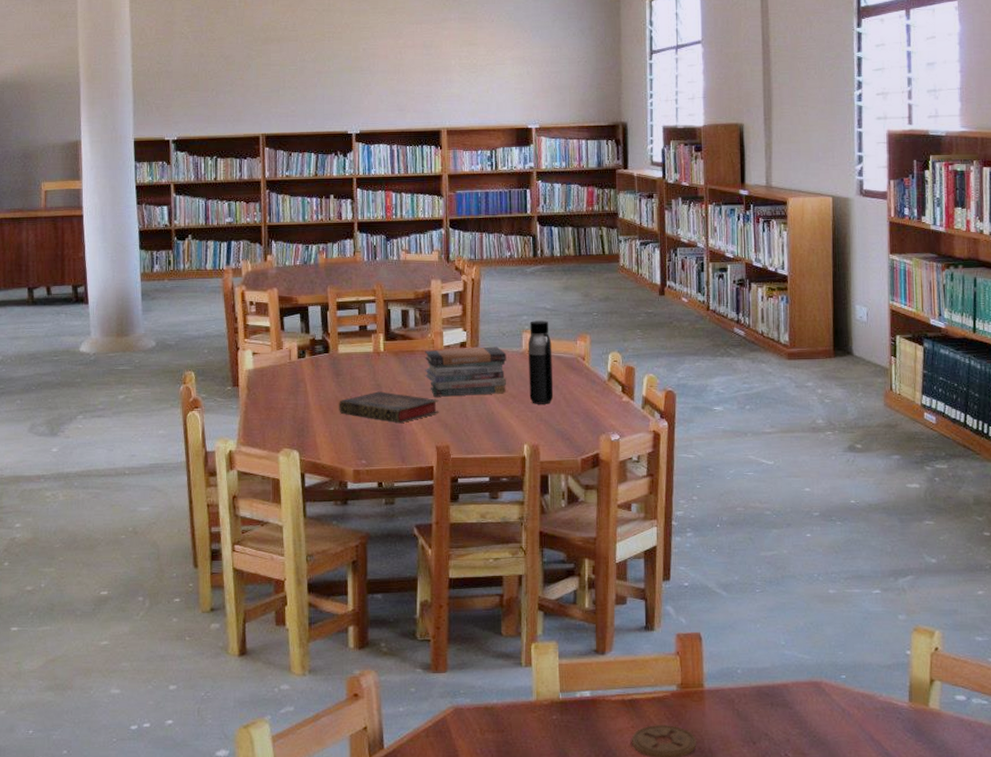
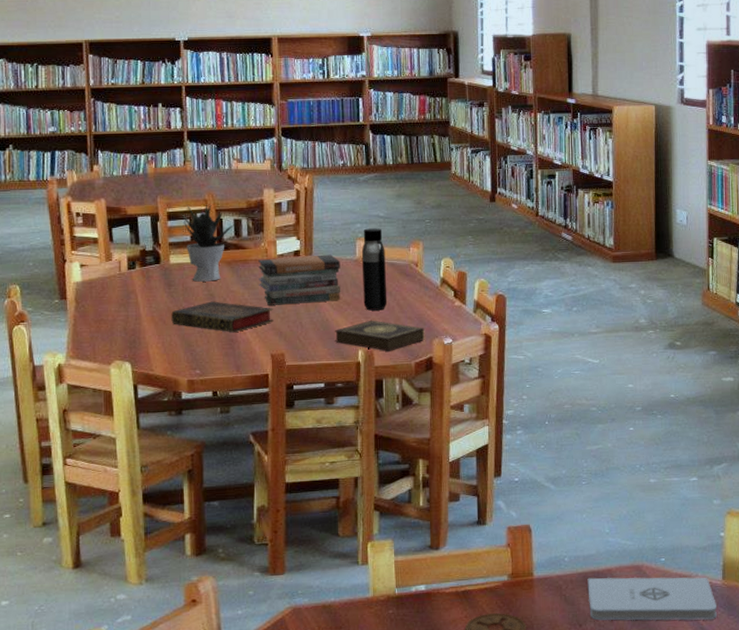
potted plant: none [351,294,403,372] -> present [182,204,235,282]
book: none [499,414,592,446] -> present [334,320,425,351]
notepad: none [762,692,903,746] -> present [587,577,717,621]

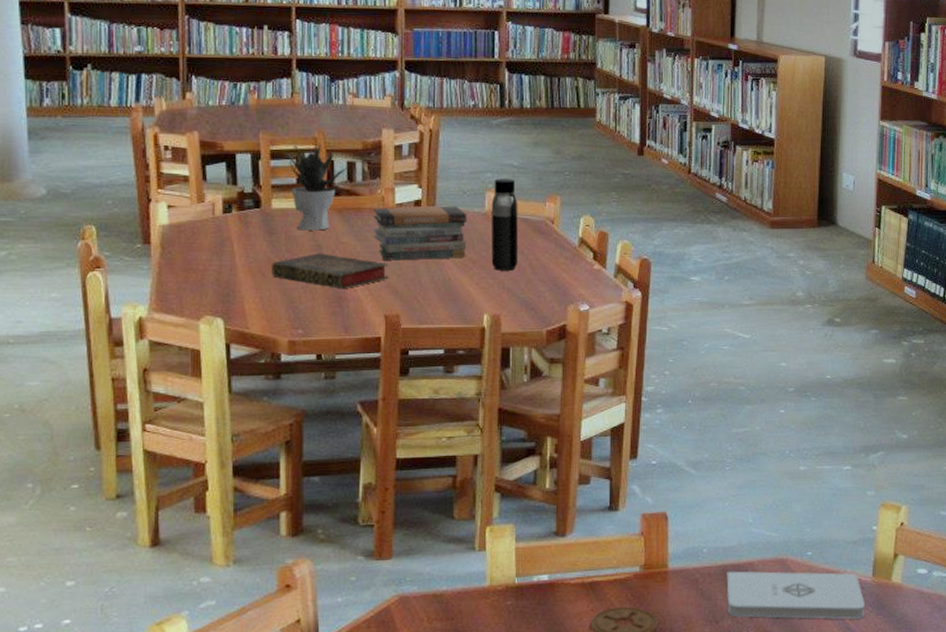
book: present [334,320,425,351] -> none [457,281,559,317]

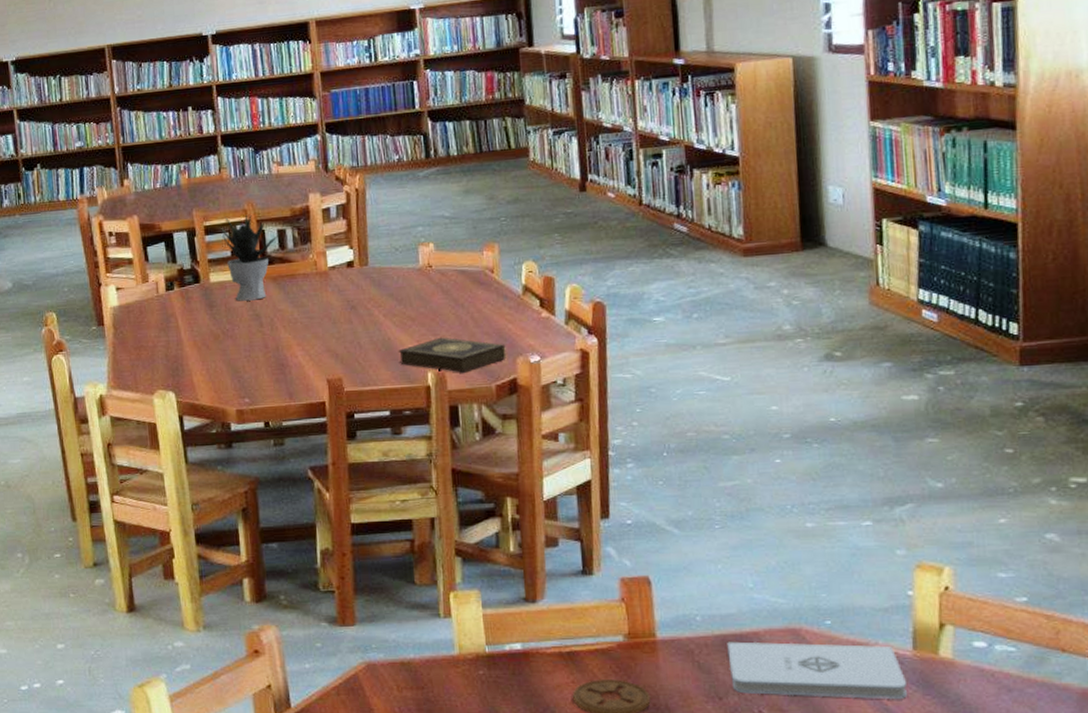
book: present [271,253,389,290] -> none [215,322,328,357]
book stack: present [373,206,467,261] -> none [307,264,404,325]
book: none [457,281,559,317] -> present [398,337,507,373]
water bottle: present [491,178,519,271] -> none [425,230,459,327]

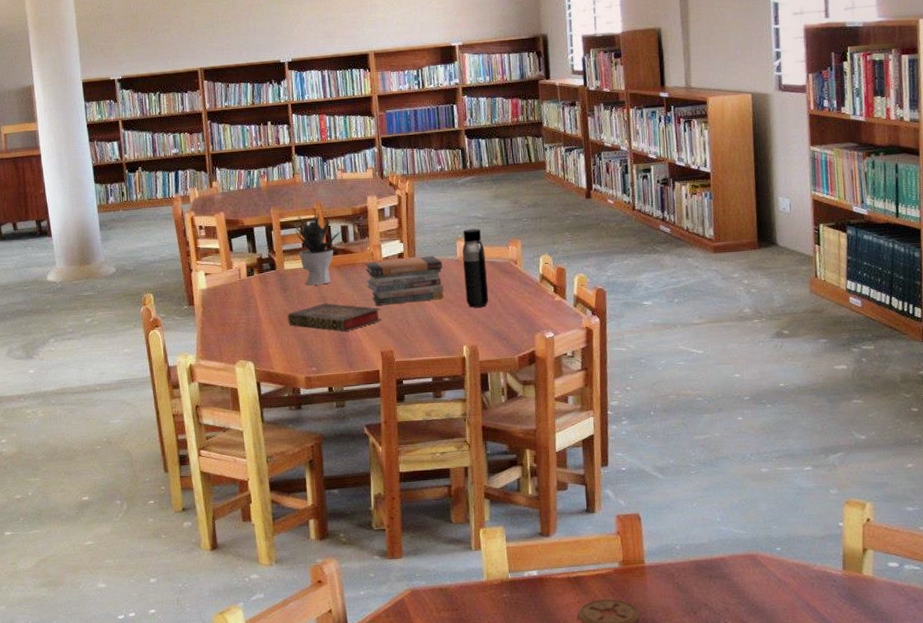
book: none [215,322,328,357] -> present [288,303,382,332]
book stack: none [307,264,404,325] -> present [365,255,444,306]
book: present [398,337,507,373] -> none [439,316,527,346]
water bottle: none [425,230,459,327] -> present [462,228,489,308]
notepad: present [727,641,907,700] -> none [700,566,838,611]

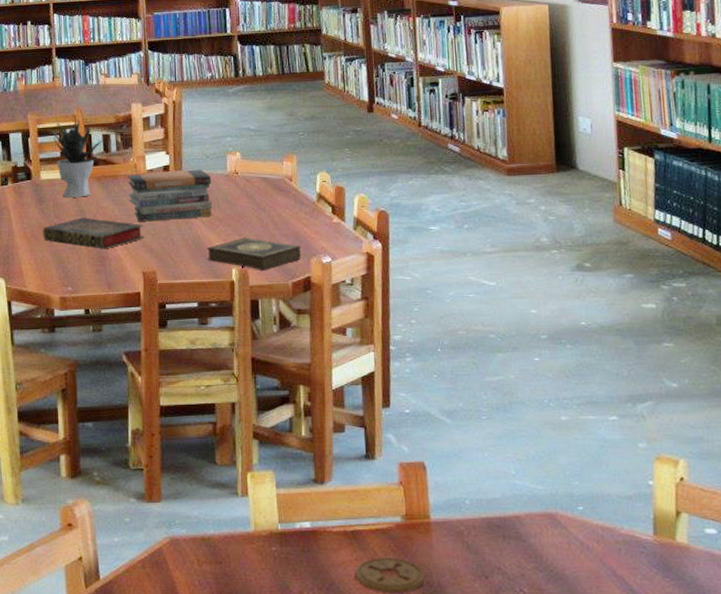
book: none [439,316,527,346] -> present [206,237,302,270]
water bottle: present [462,228,489,308] -> none [232,141,261,227]

